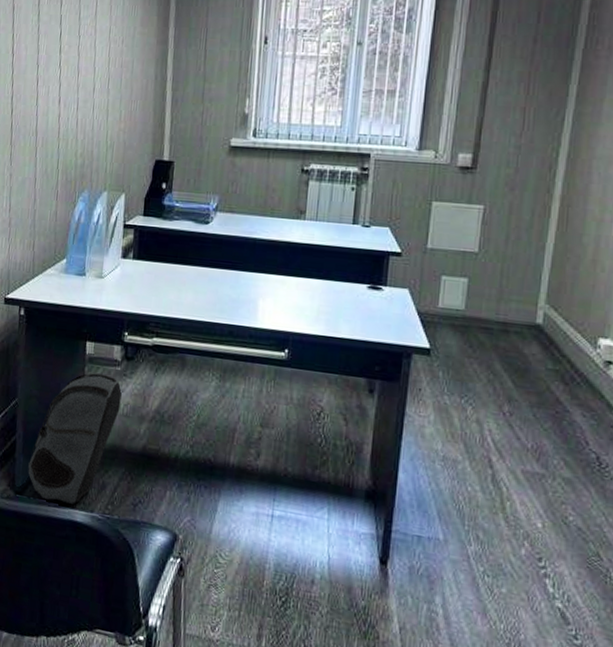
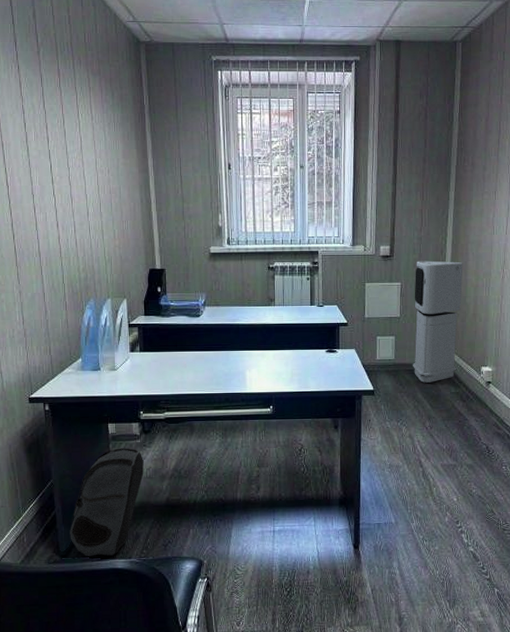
air purifier: none [491,177,582,350] -> present [413,260,463,383]

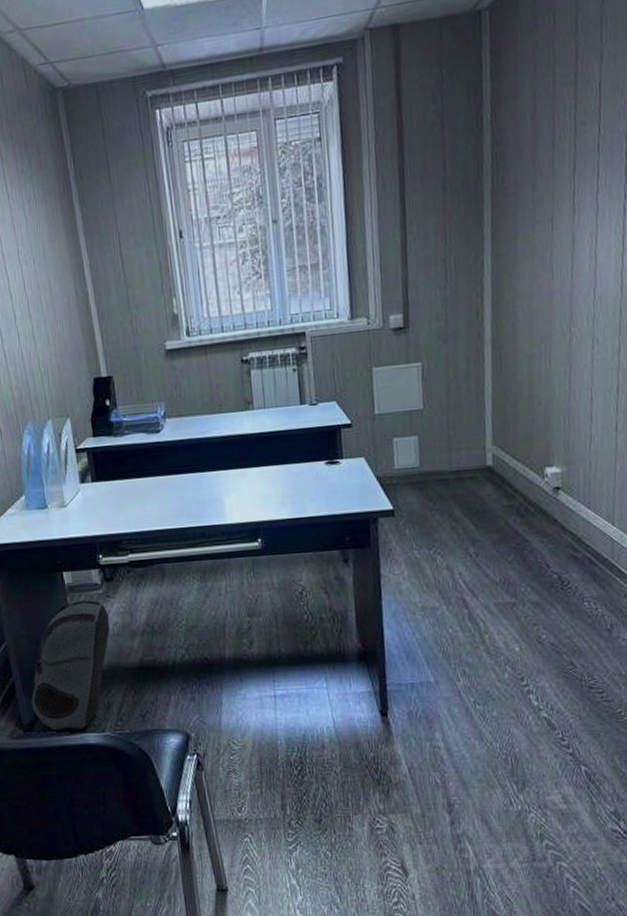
air purifier: present [413,260,463,383] -> none [440,324,510,495]

